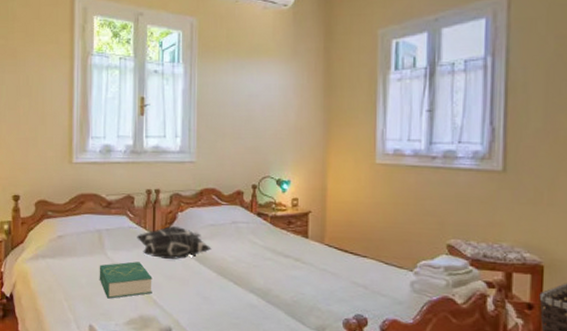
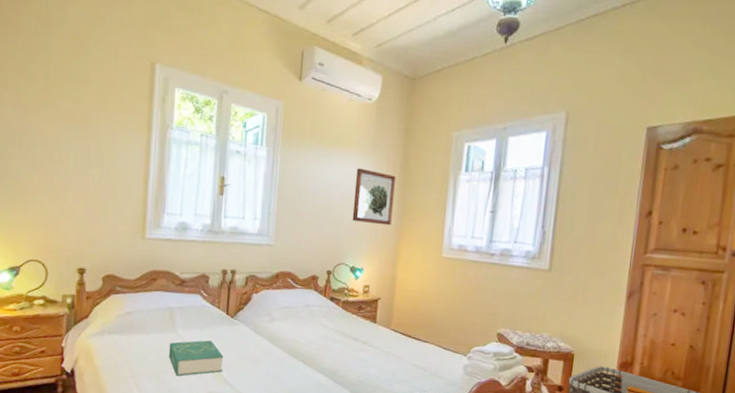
decorative pillow: present [137,226,212,259] -> none [210,307,284,339]
wall art: none [275,76,318,134] -> present [352,168,396,226]

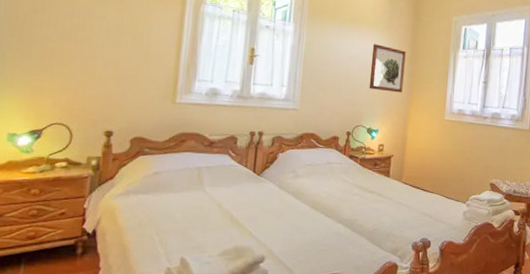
book: present [168,340,224,376] -> none [195,197,250,232]

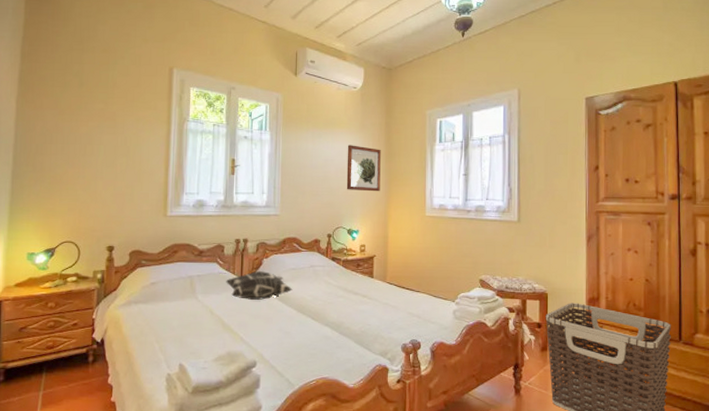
decorative pillow: none [237,165,307,195] -> present [226,271,293,300]

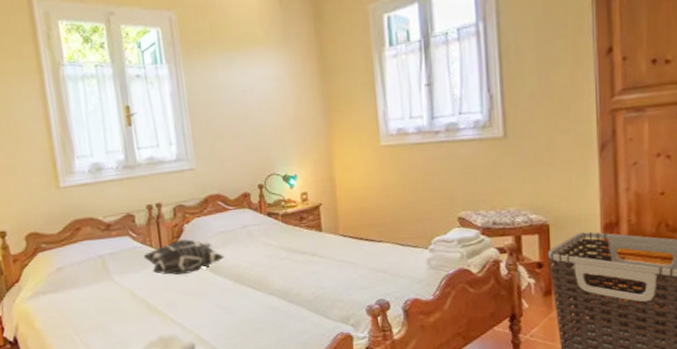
wall art: present [346,145,381,192] -> none [268,66,318,126]

